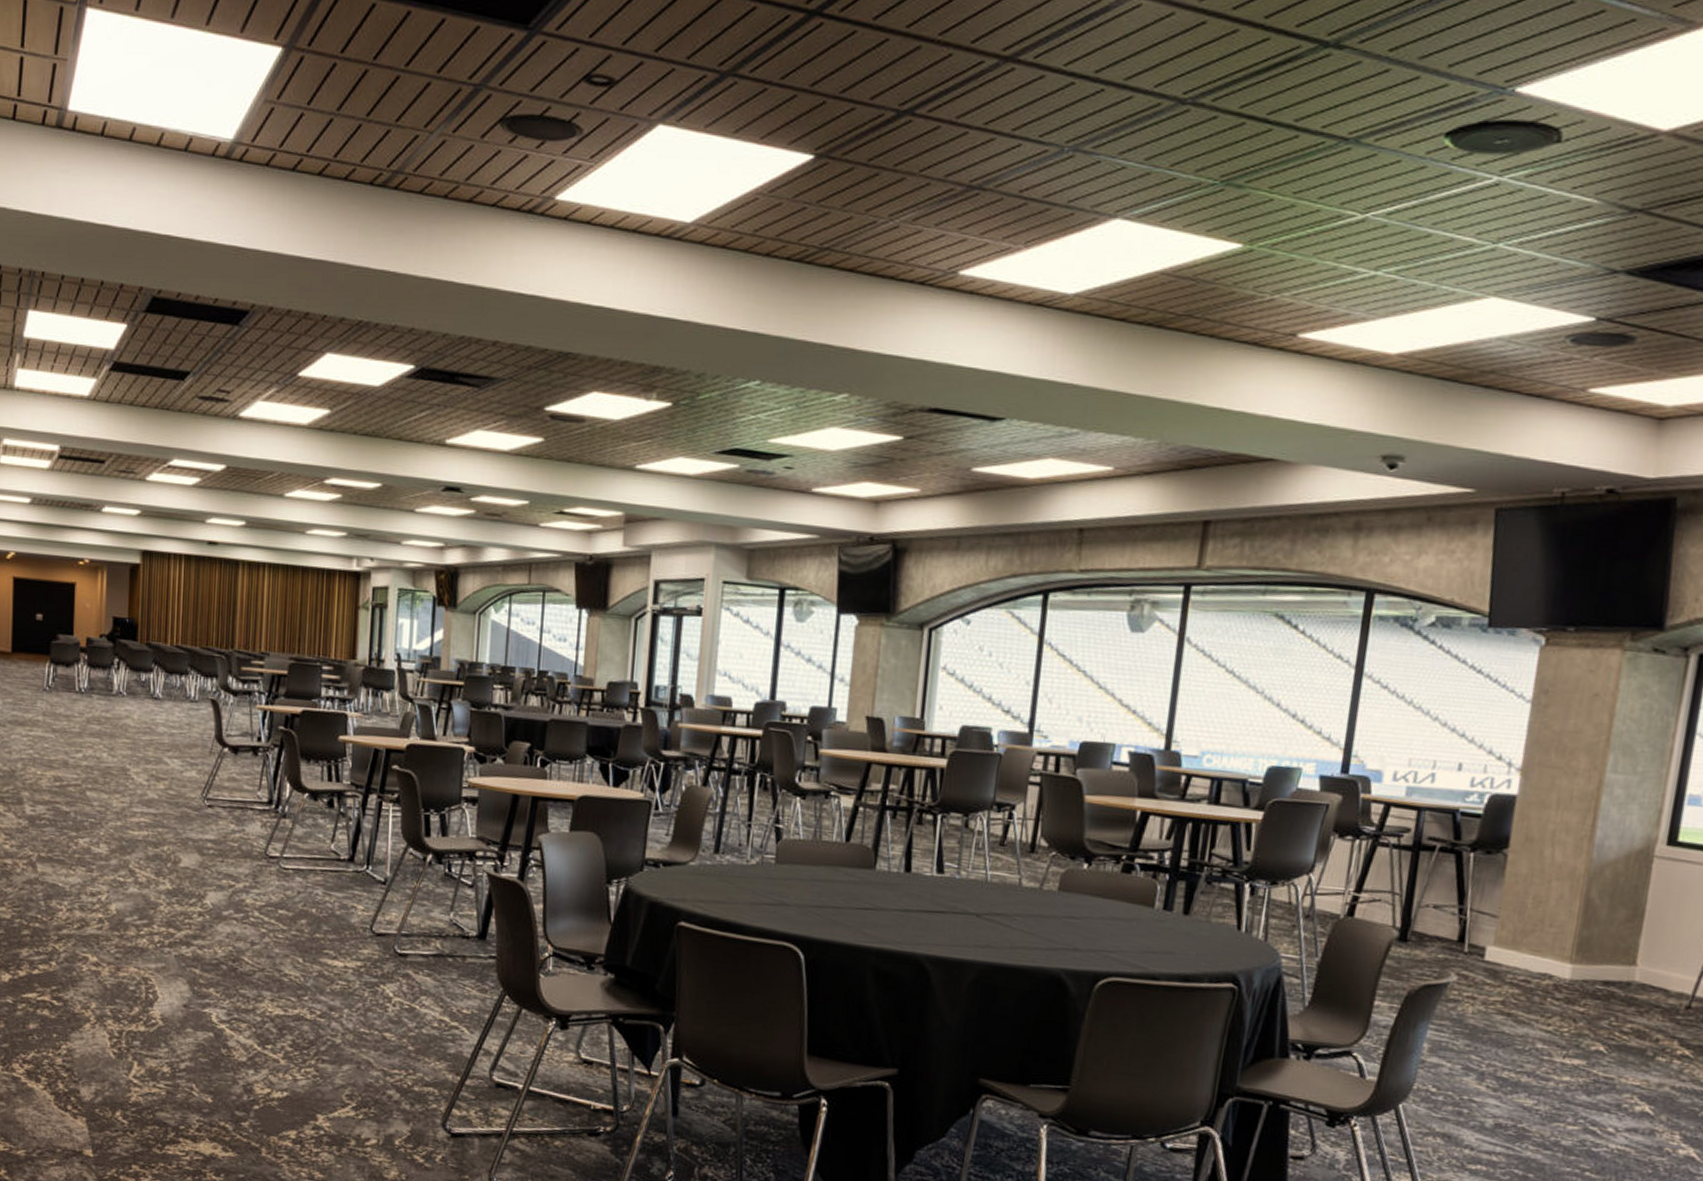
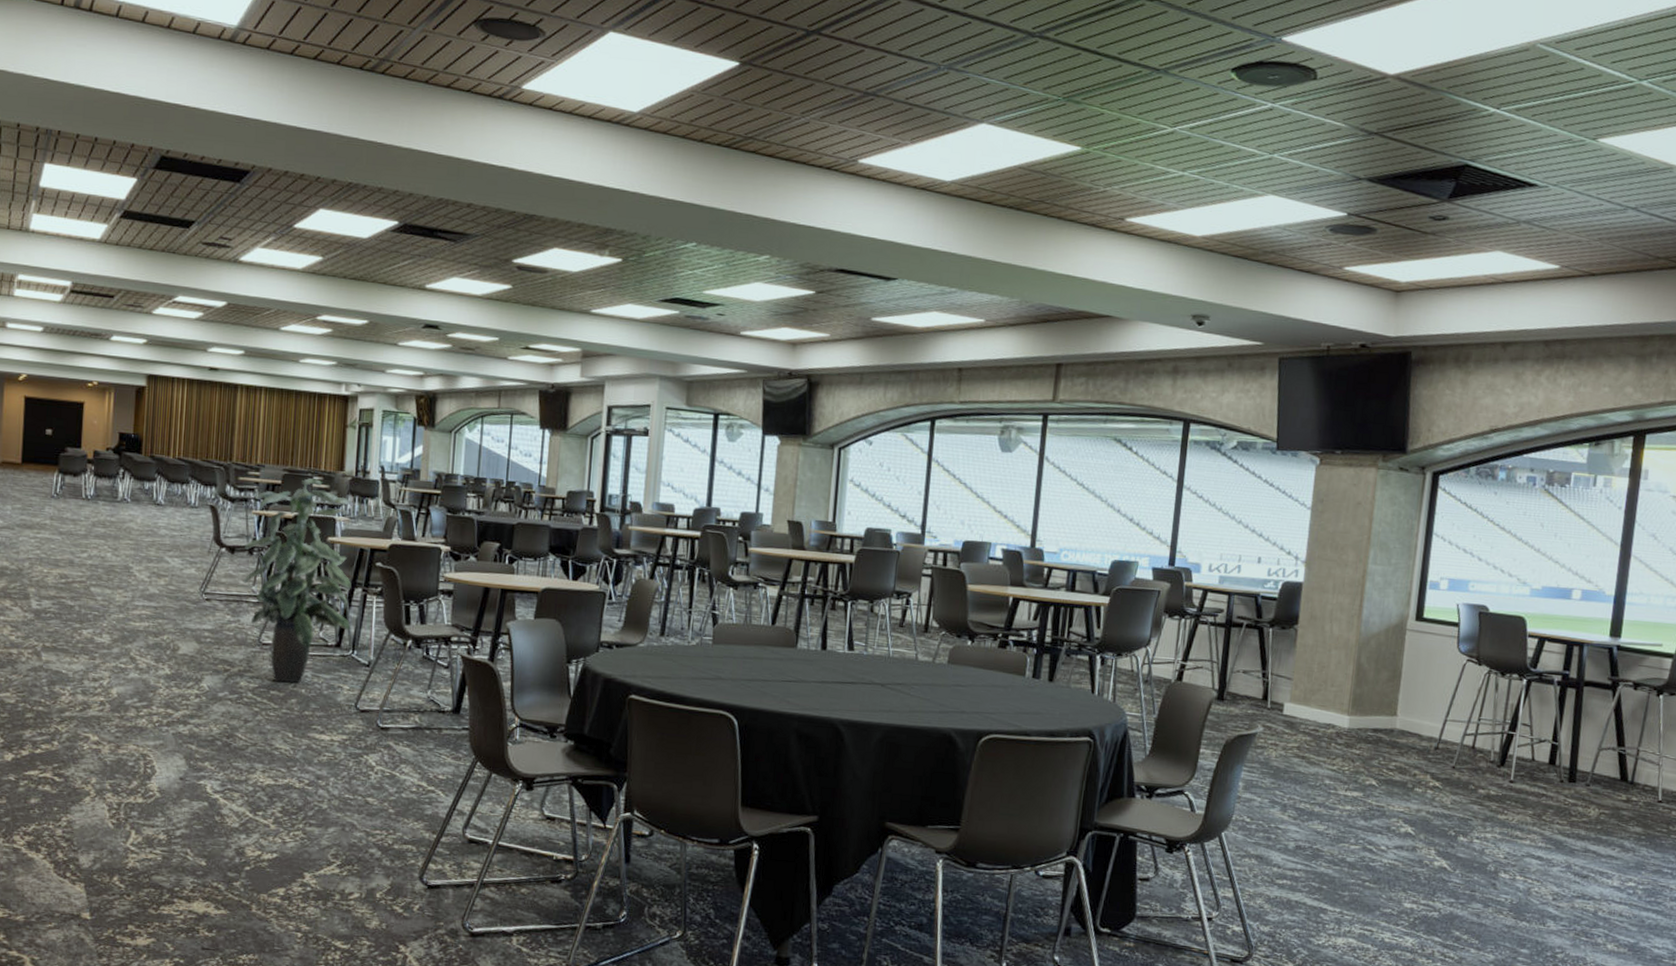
indoor plant: none [247,668,368,903] -> present [243,478,354,684]

